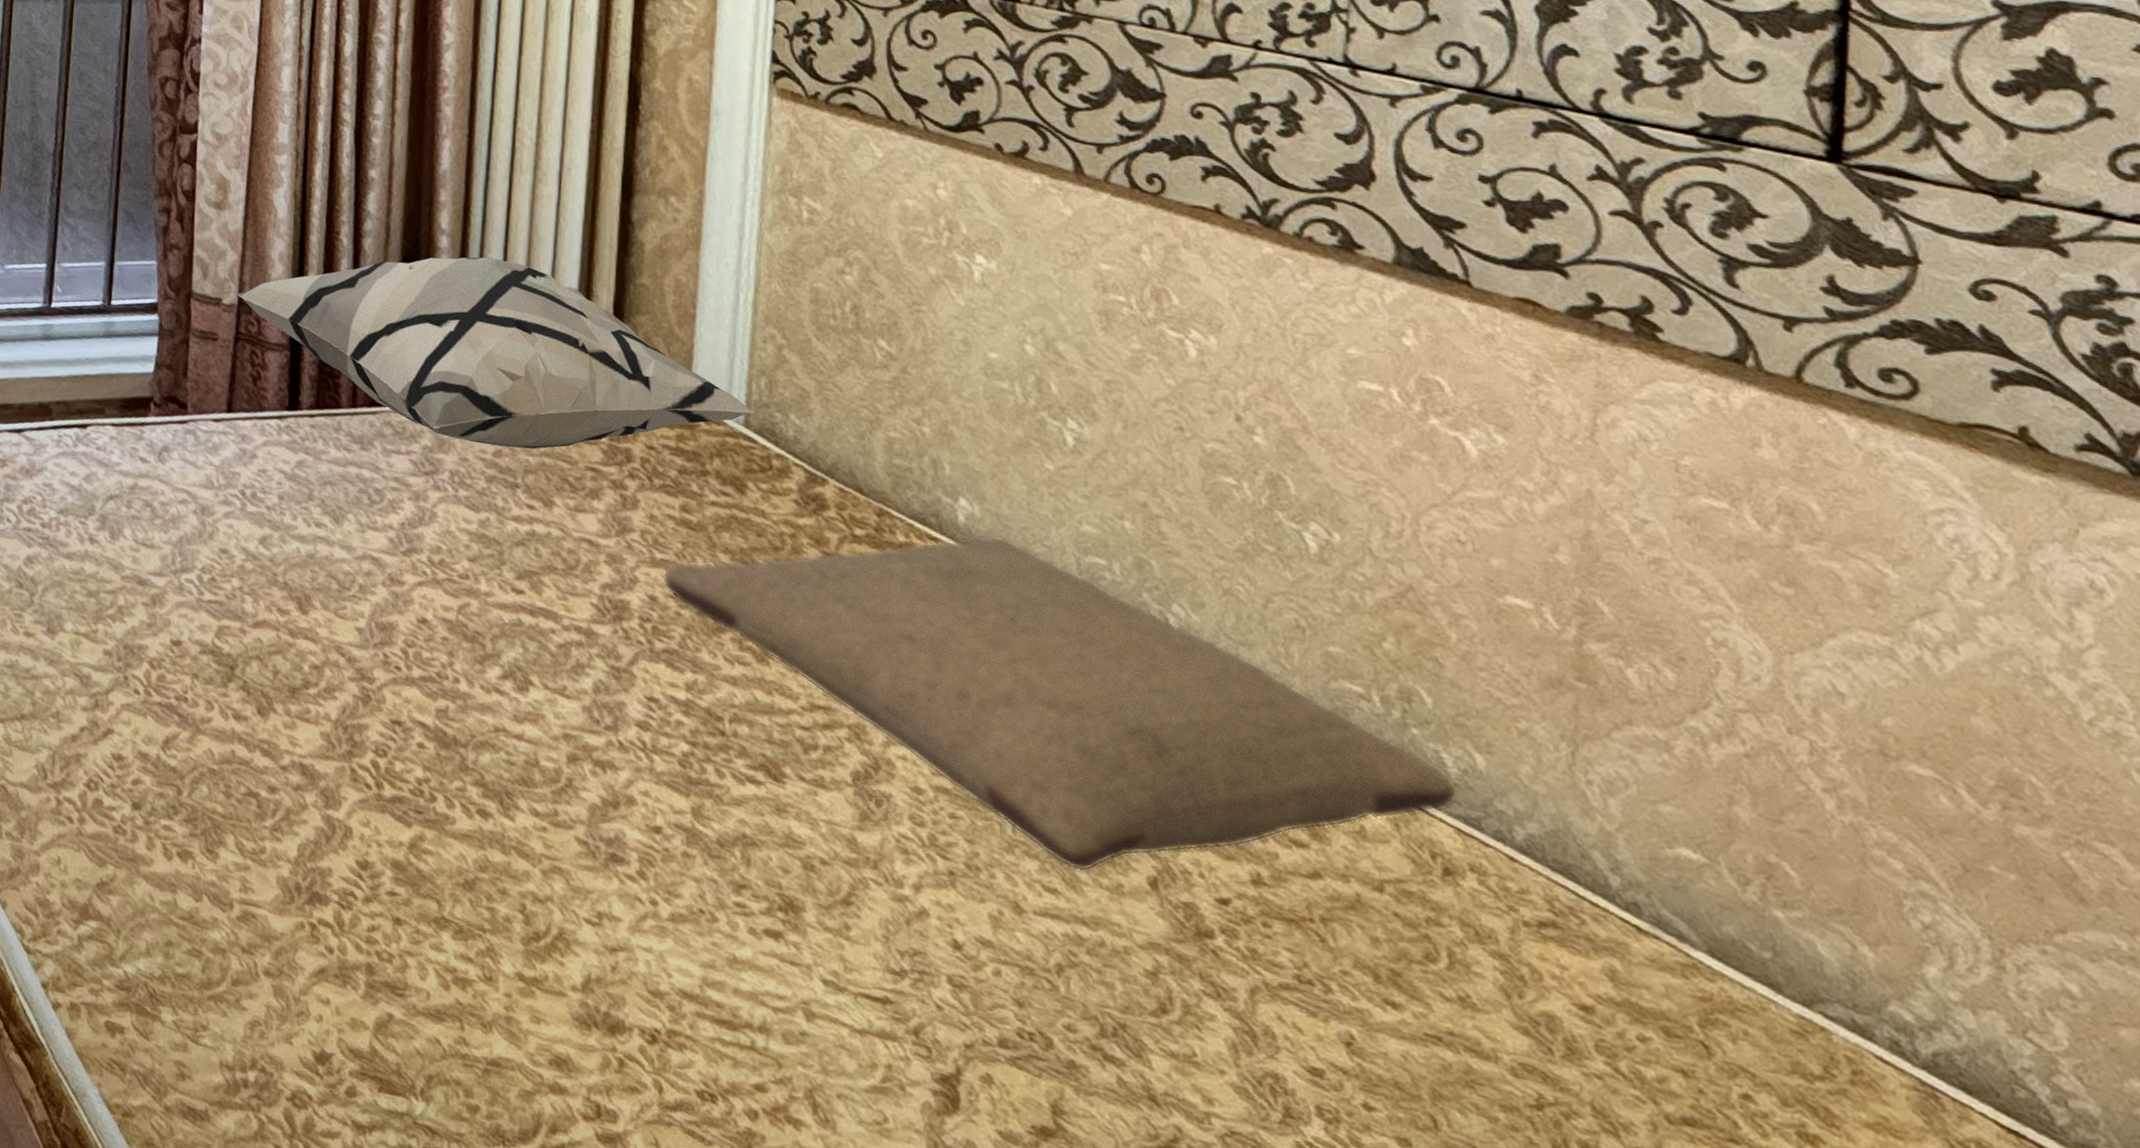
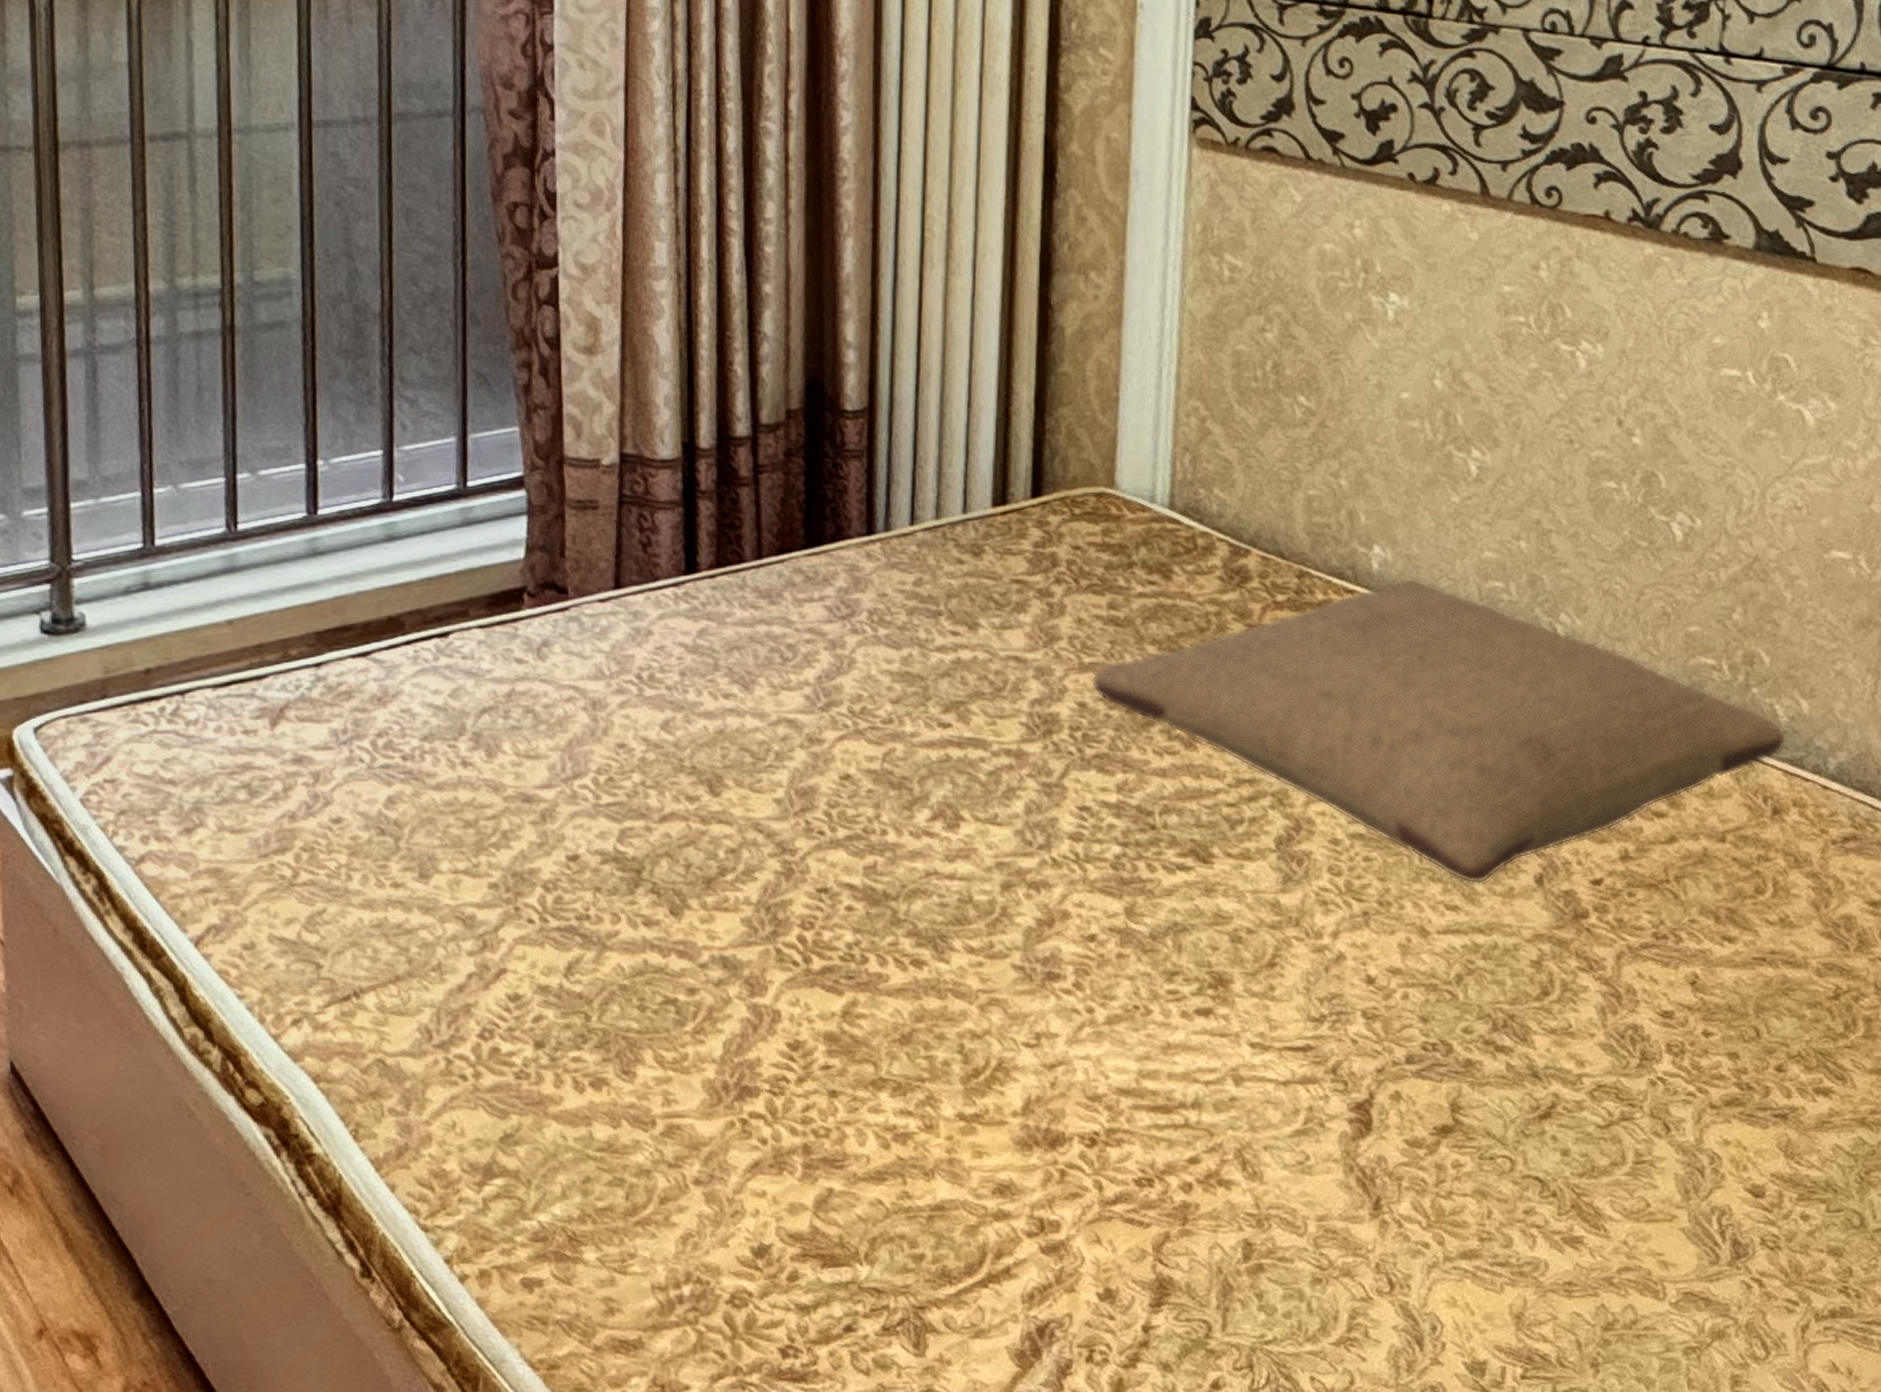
decorative pillow: present [236,257,755,450] -> none [616,366,1179,575]

